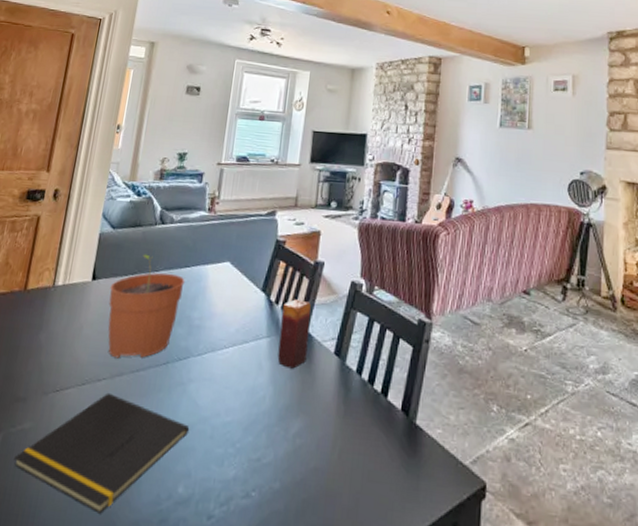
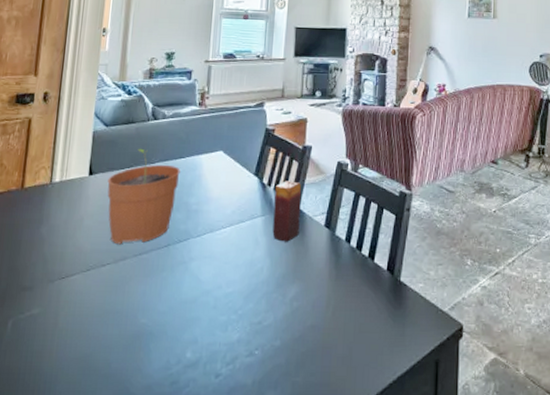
notepad: present [14,392,190,514] -> none [25,276,194,382]

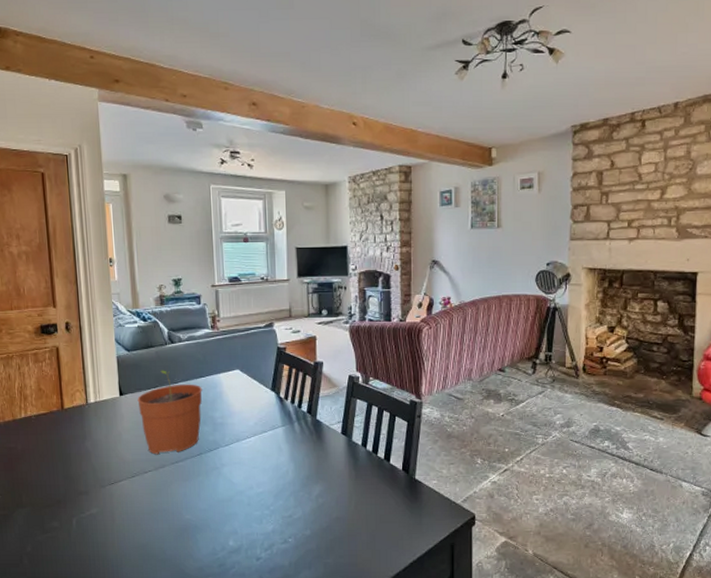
candle: present [272,181,302,242] -> none [292,394,318,448]

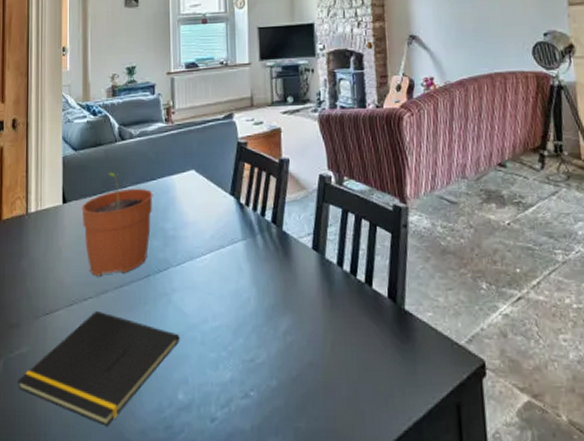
notepad: none [90,481,230,565] -> present [17,310,180,426]

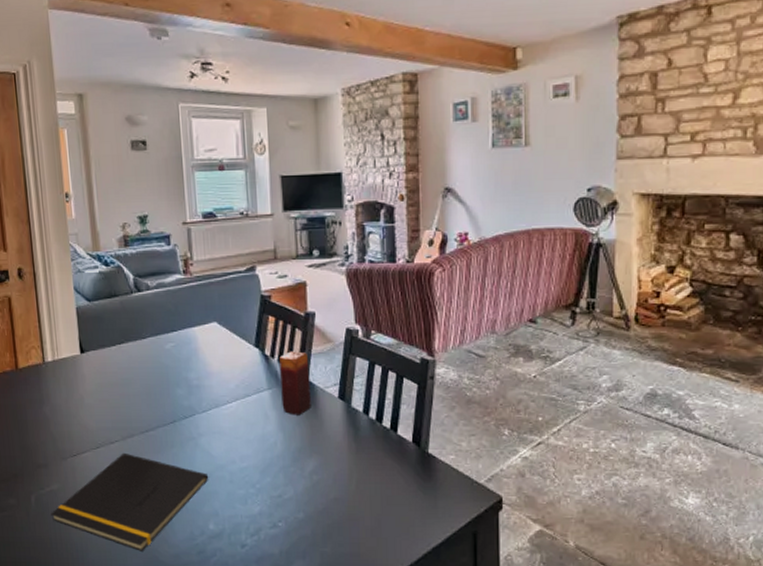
plant pot: present [81,172,153,277] -> none [100,323,175,422]
candle: none [254,199,285,268] -> present [279,351,311,415]

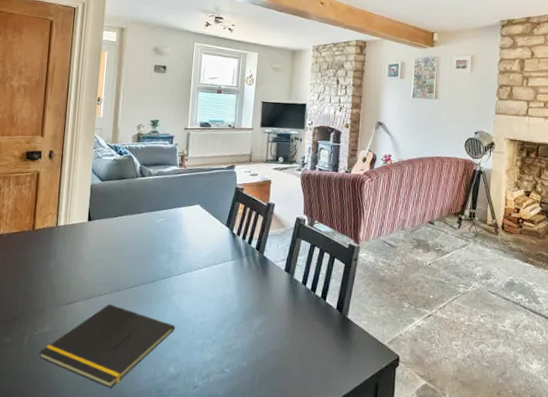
candle: present [279,351,311,415] -> none [241,232,266,282]

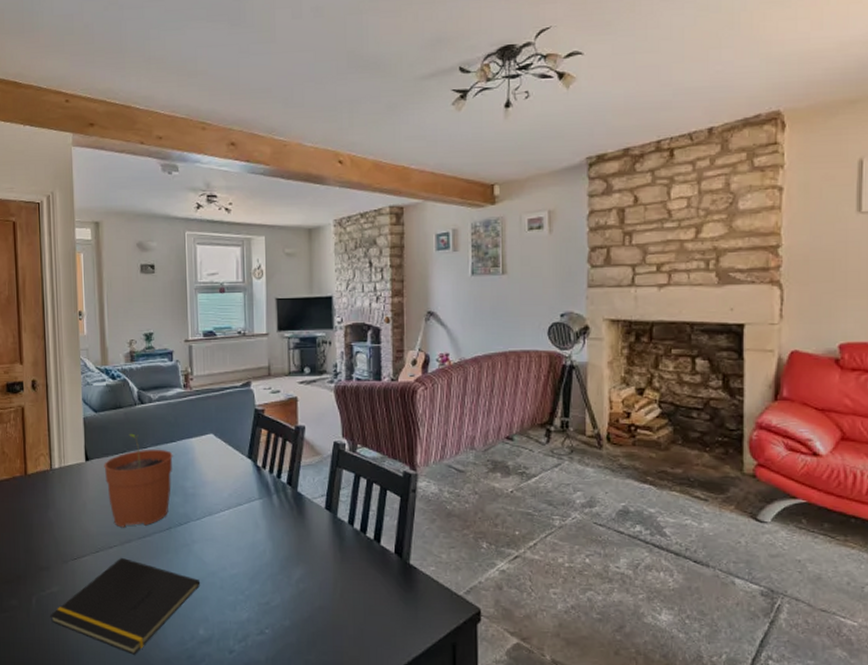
plant pot: none [103,200,164,279] -> present [104,433,173,528]

